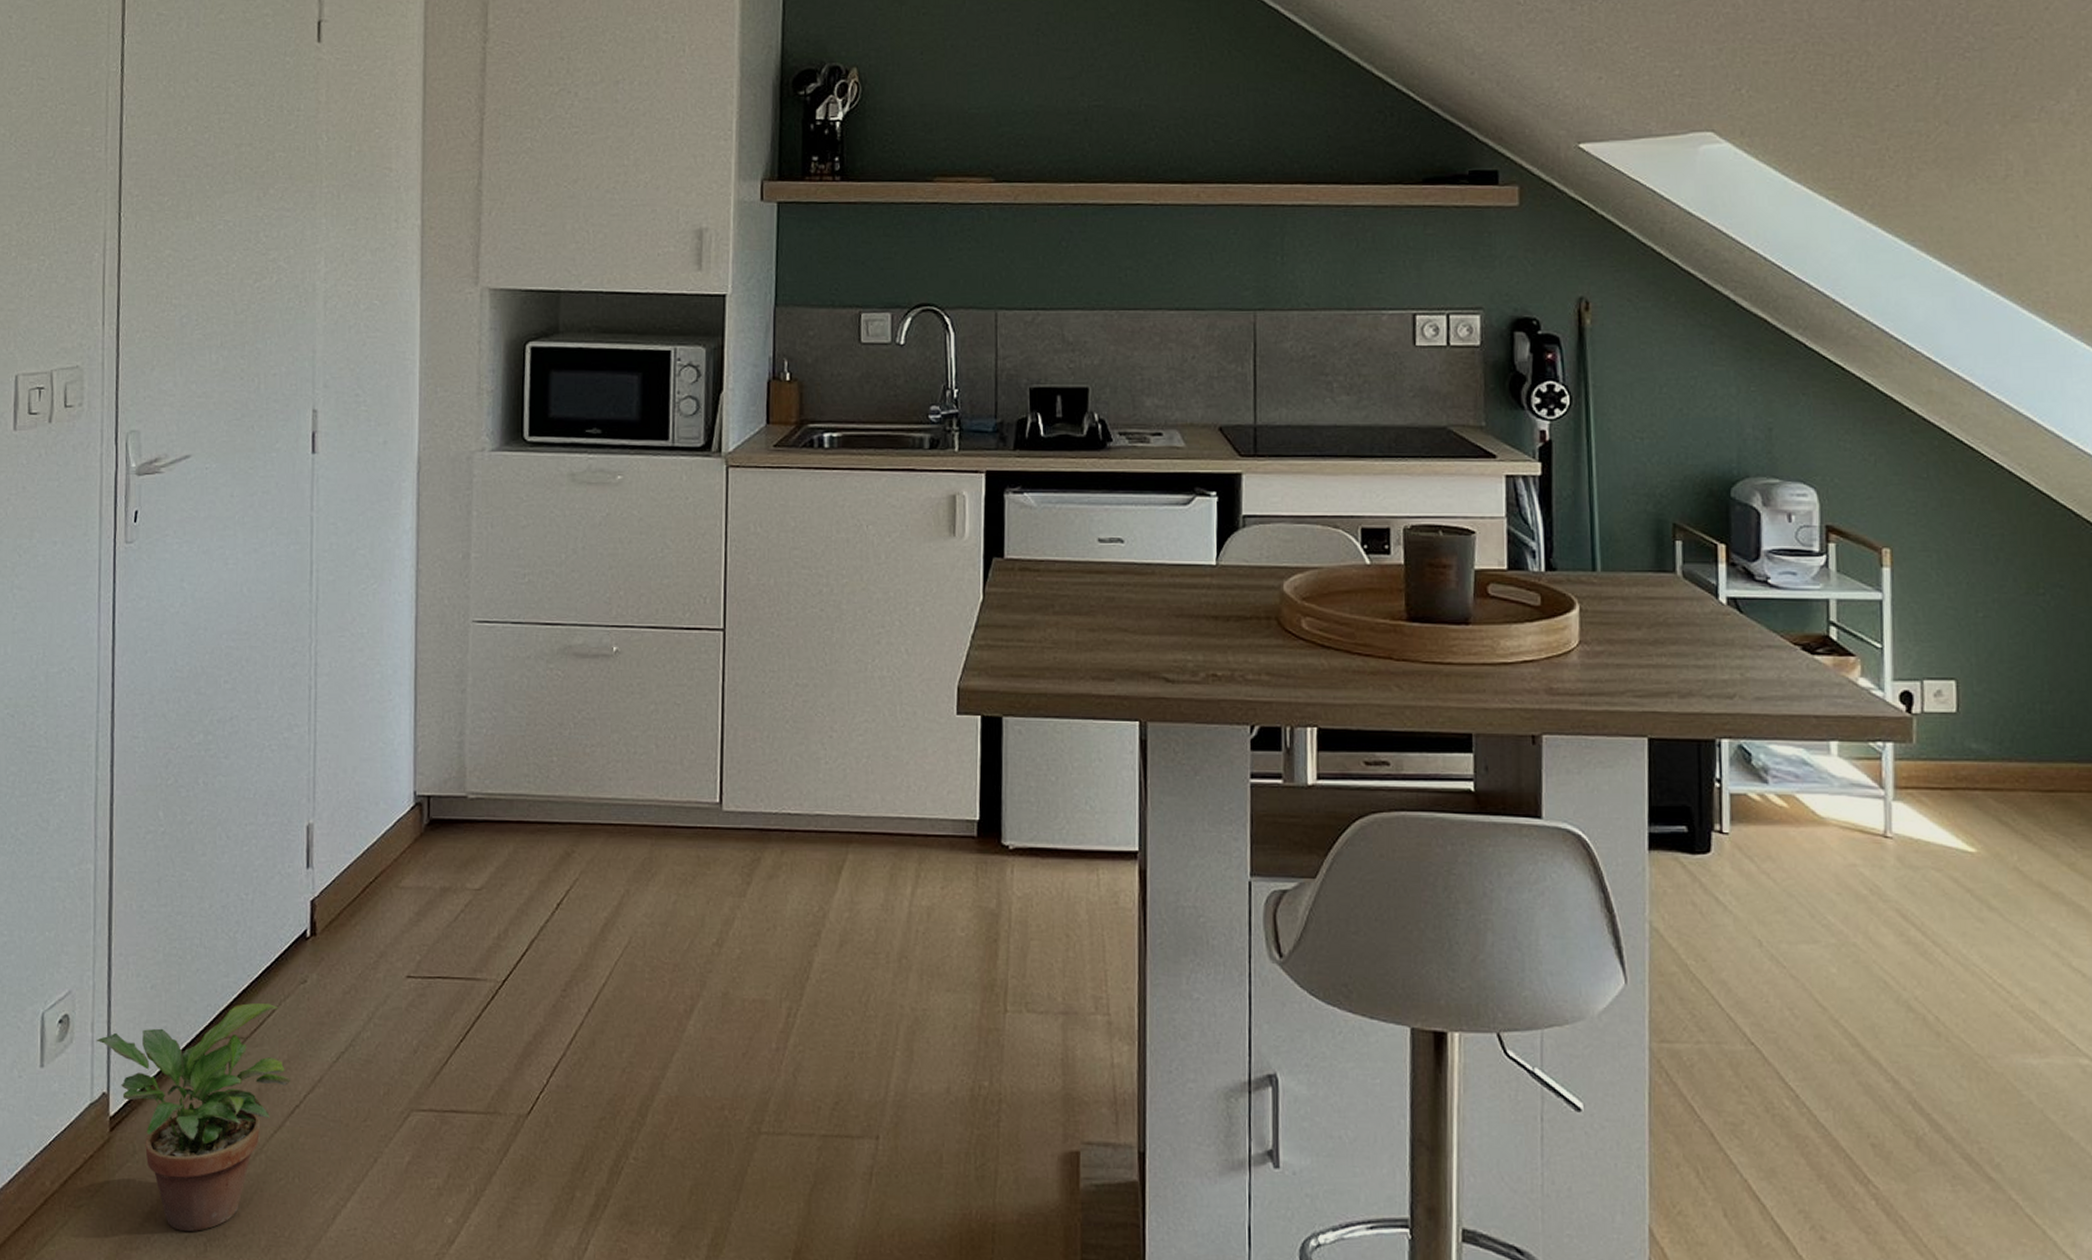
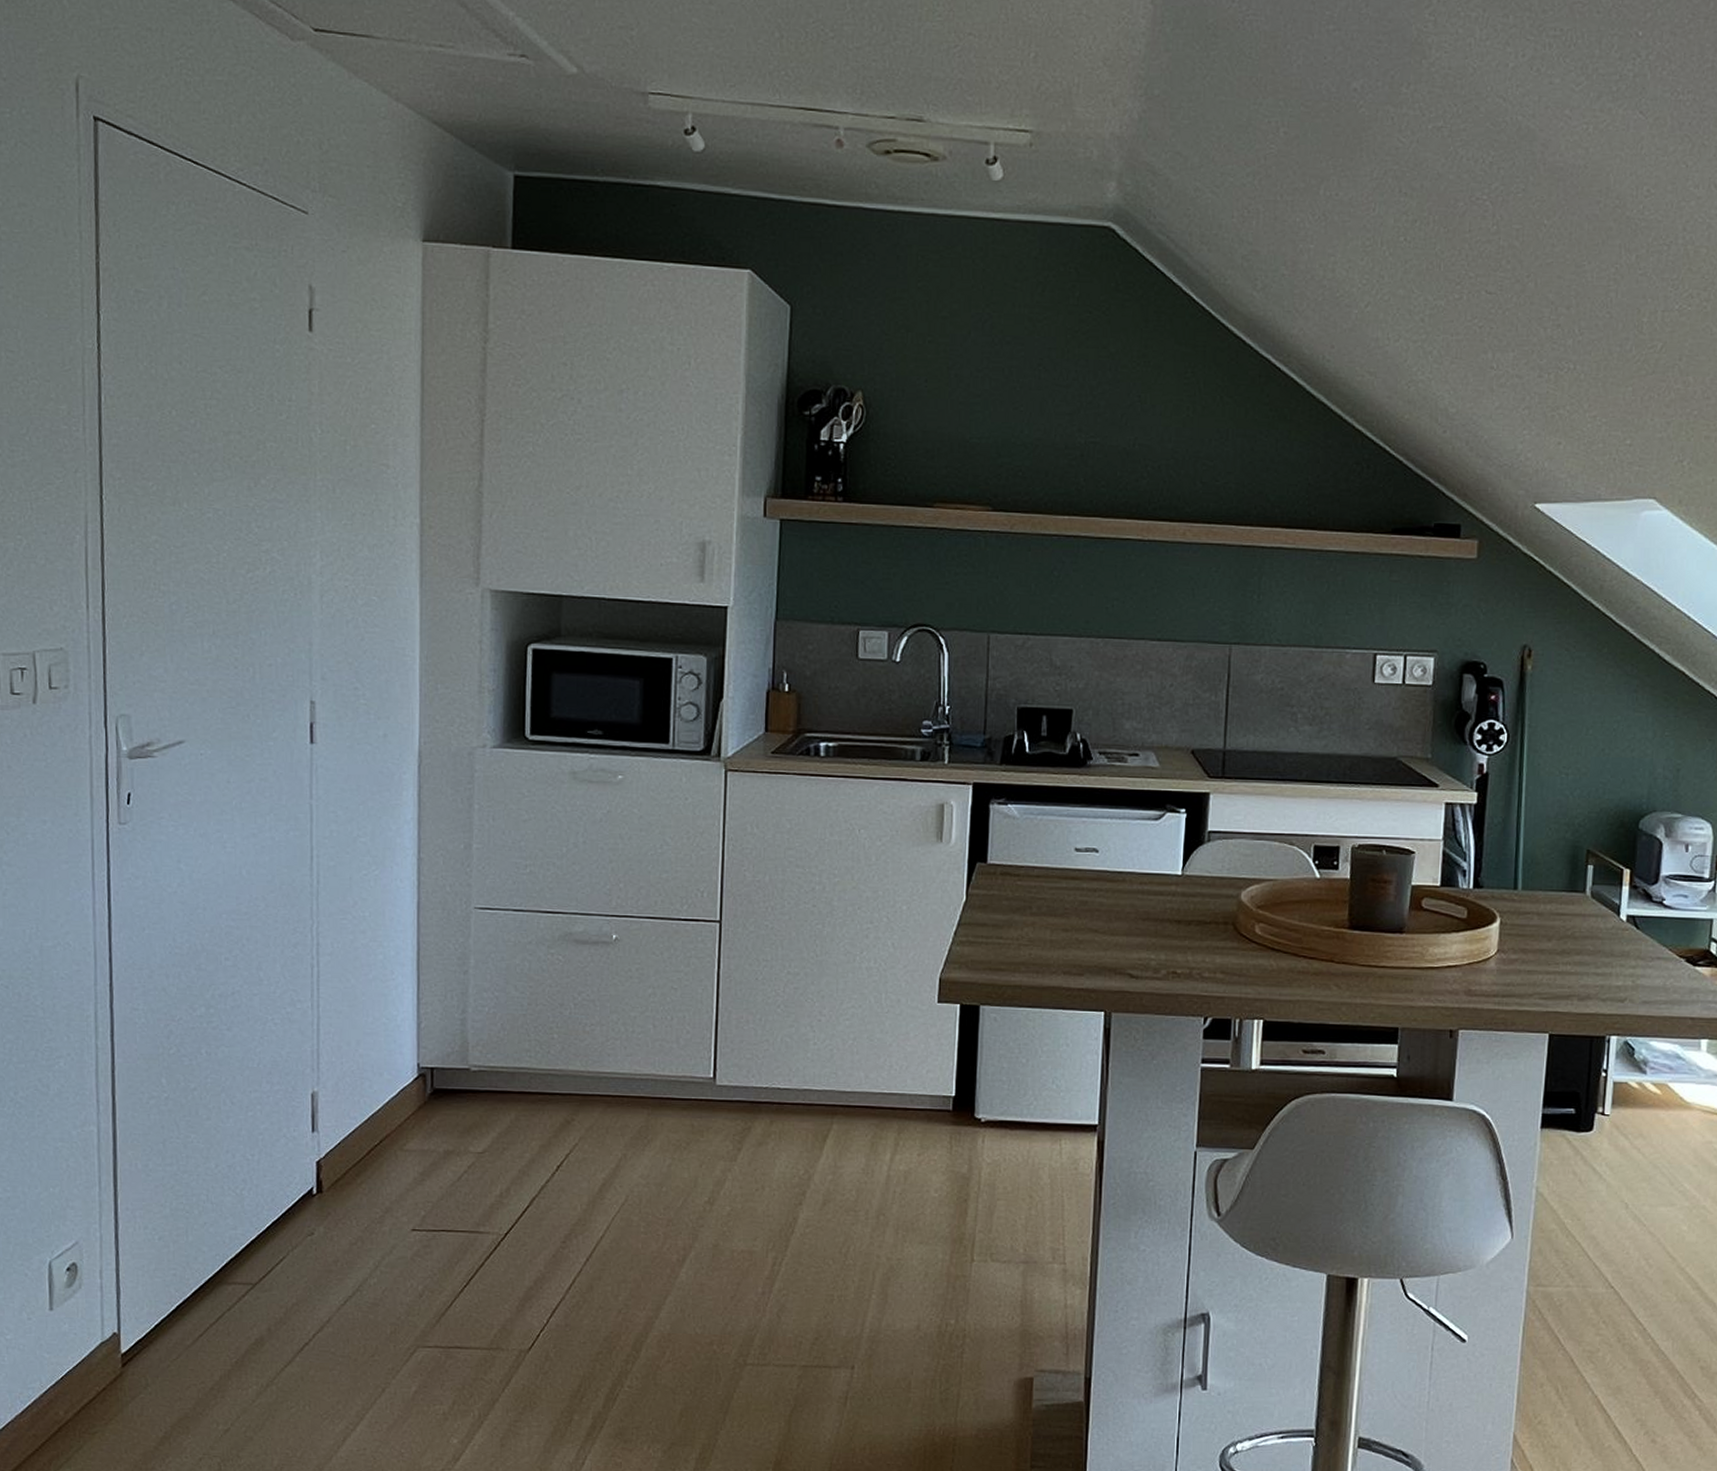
potted plant: present [96,1003,290,1231] -> none [105,1253,299,1453]

